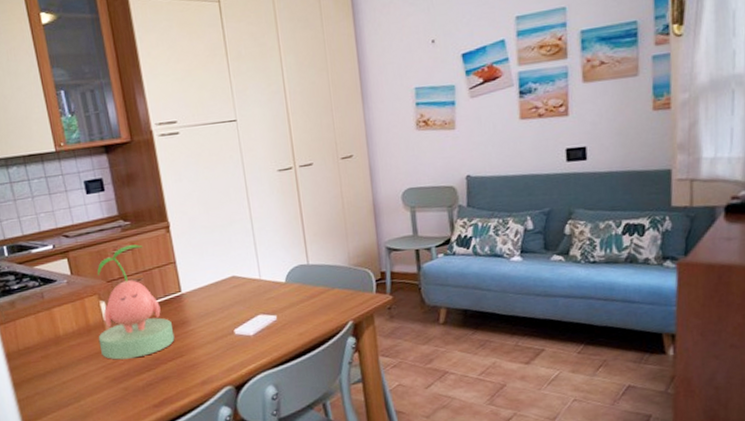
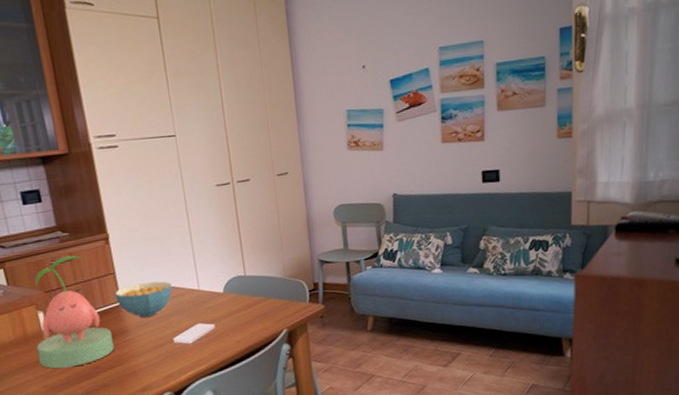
cereal bowl: none [175,270,233,309] -> present [115,281,172,318]

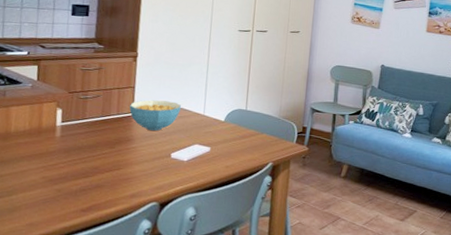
plant: present [34,255,115,369] -> none [45,65,118,164]

